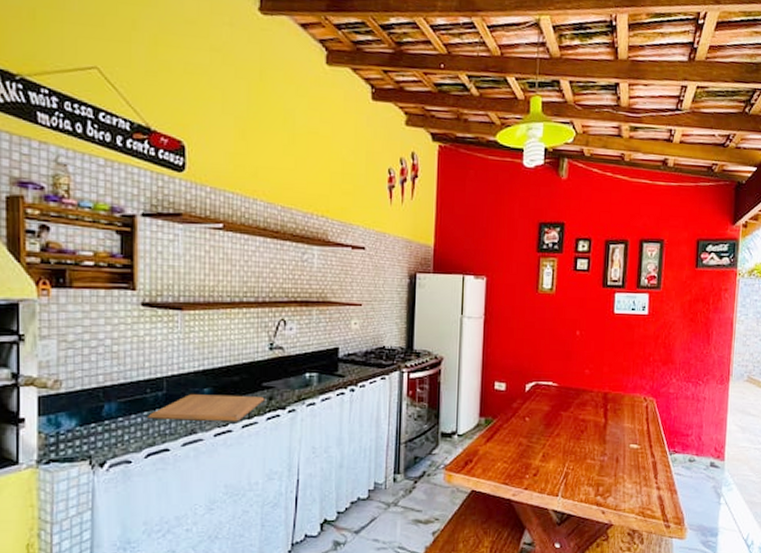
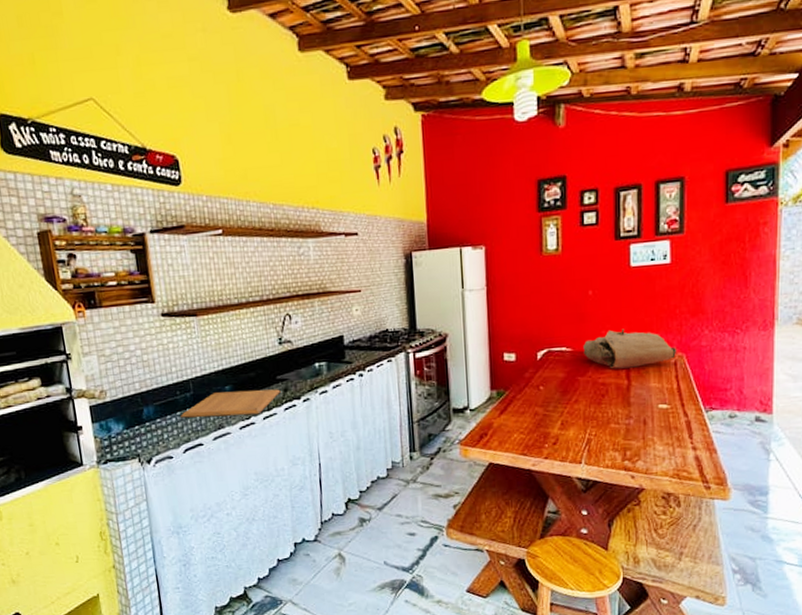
bag: none [568,370,649,407] -> present [583,328,677,369]

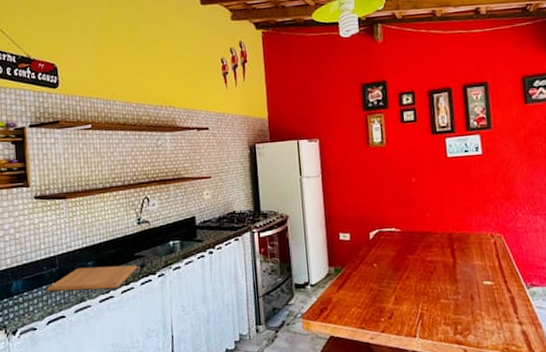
bag: present [583,328,677,369] -> none [410,211,496,248]

